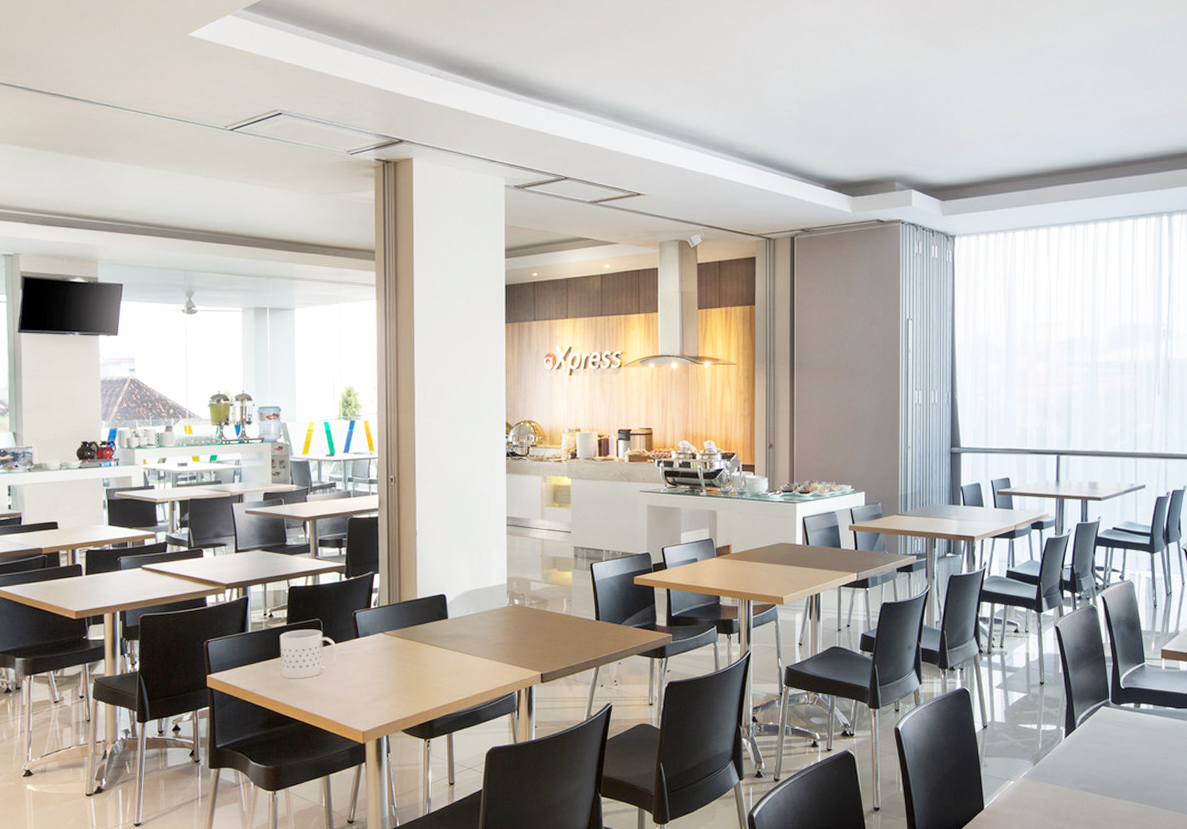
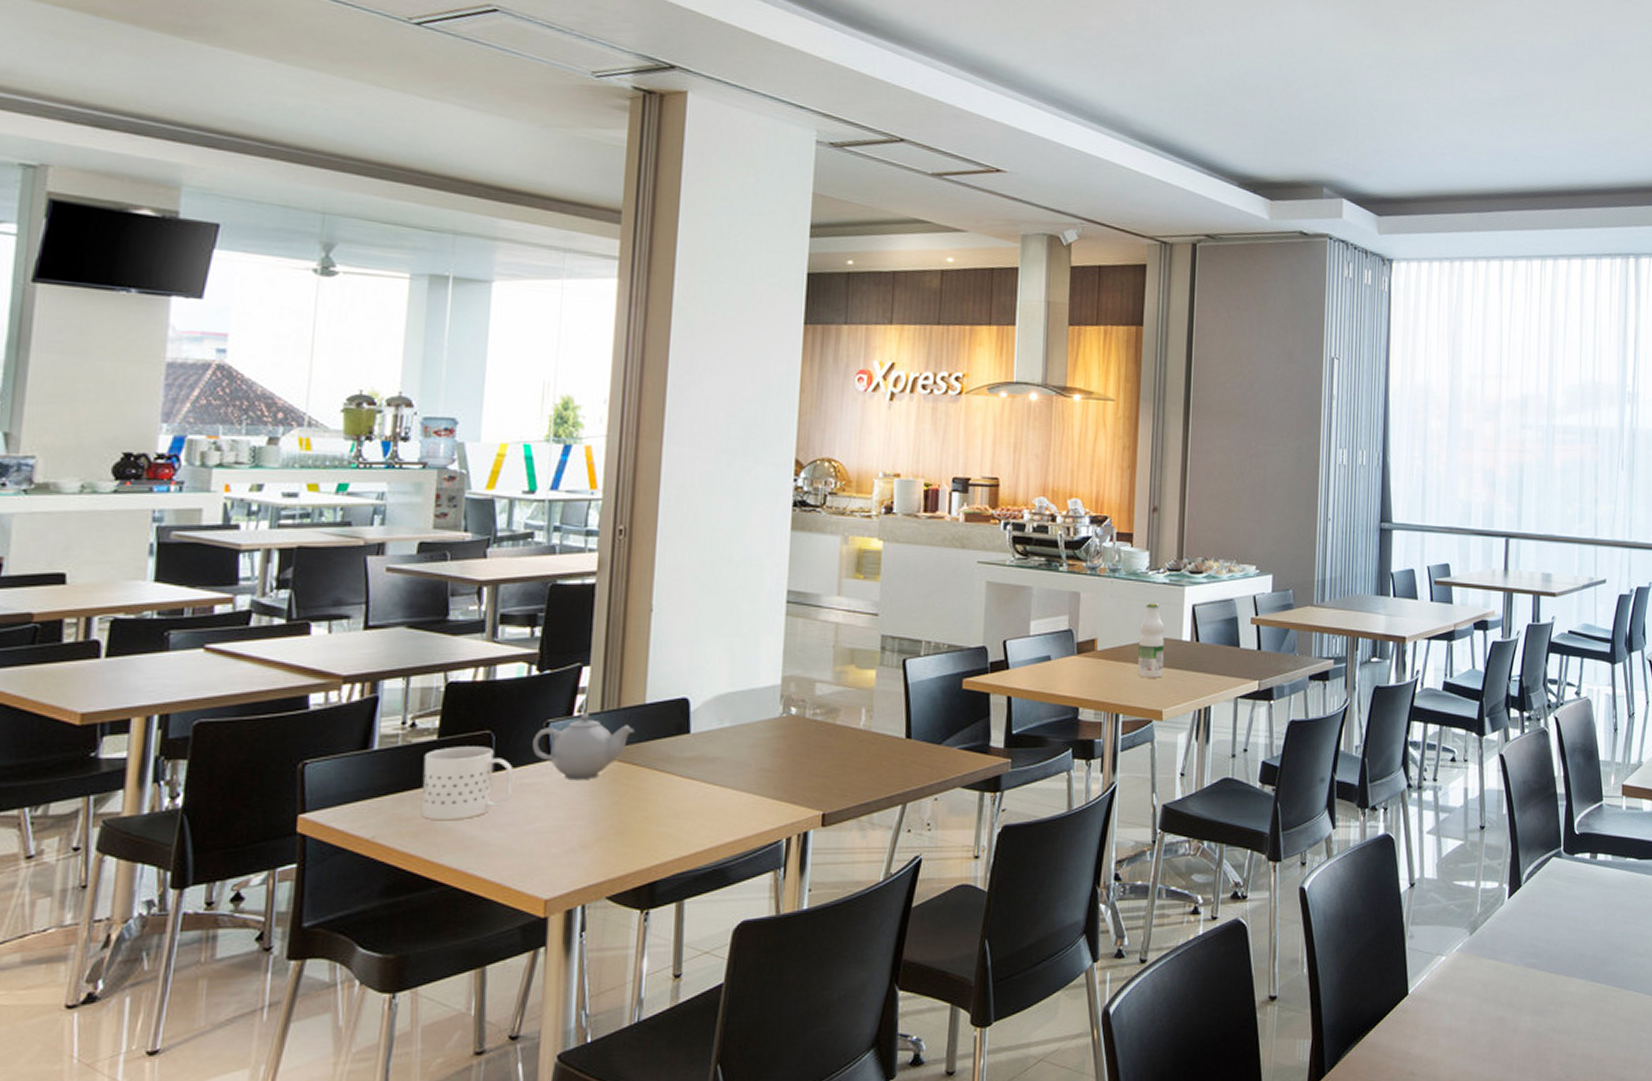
teapot: none [347,606,412,651] -> present [533,713,635,779]
juice bottle: none [763,517,782,573] -> present [1138,603,1165,678]

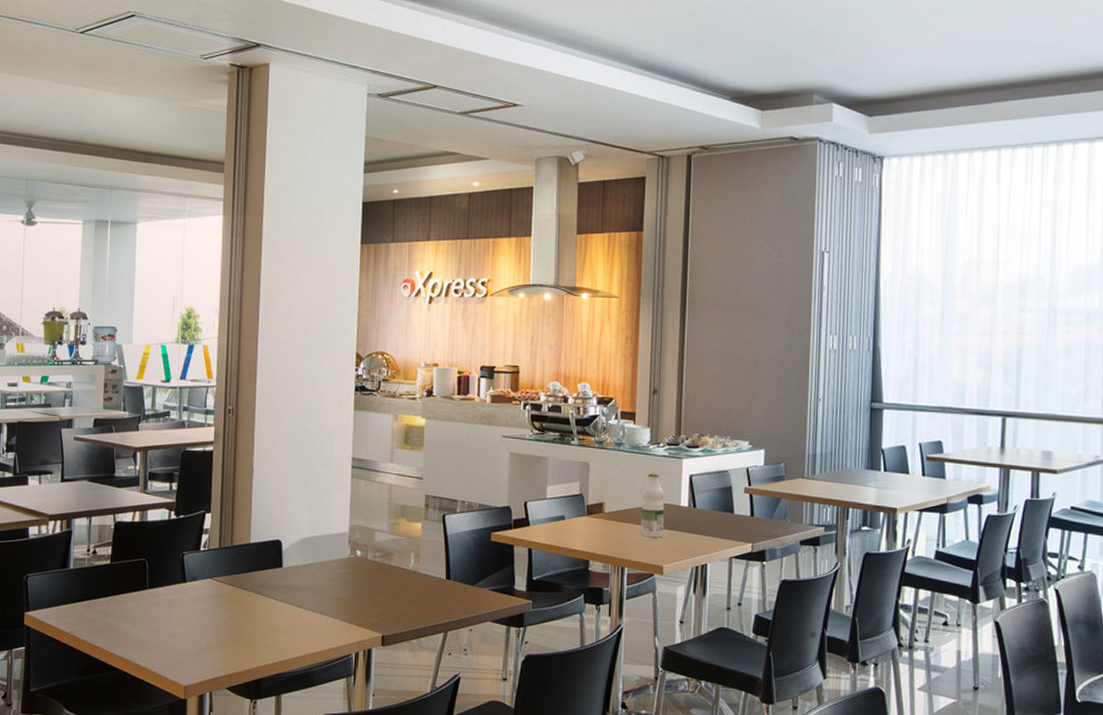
mug: present [421,746,513,821] -> none [101,569,161,623]
teapot: present [533,713,635,779] -> none [173,548,243,598]

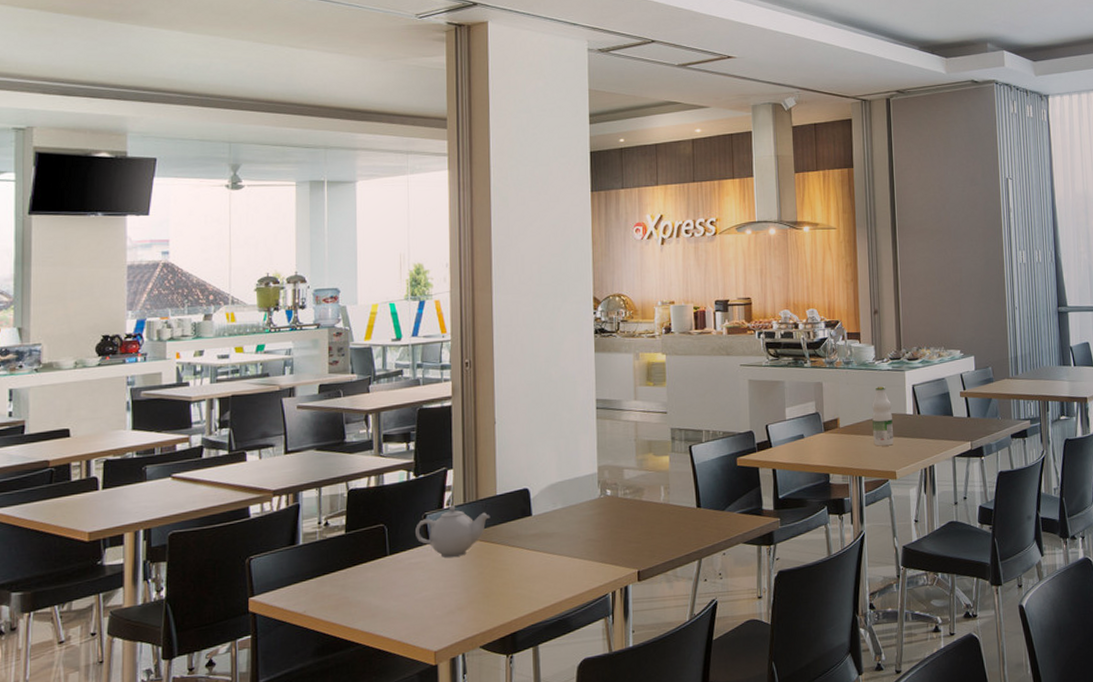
teapot: none [173,548,243,598] -> present [415,505,491,557]

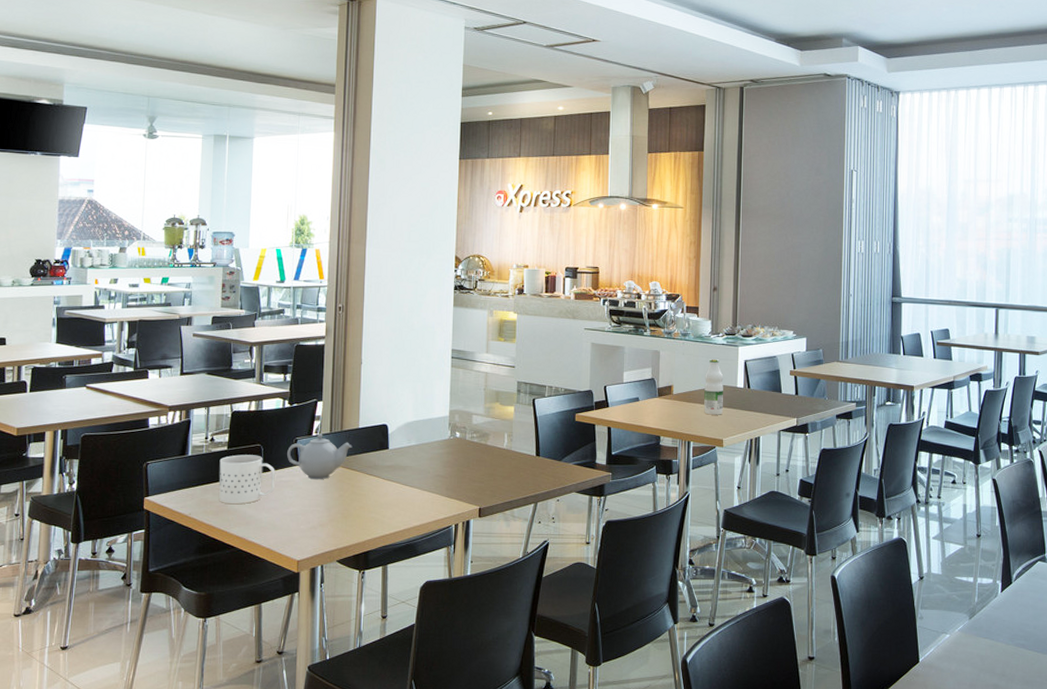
mug: none [336,536,403,596] -> present [218,454,275,505]

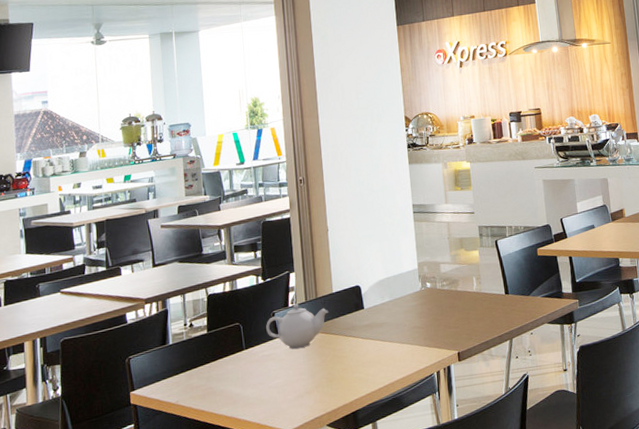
mug: present [218,454,275,505] -> none [200,333,258,387]

